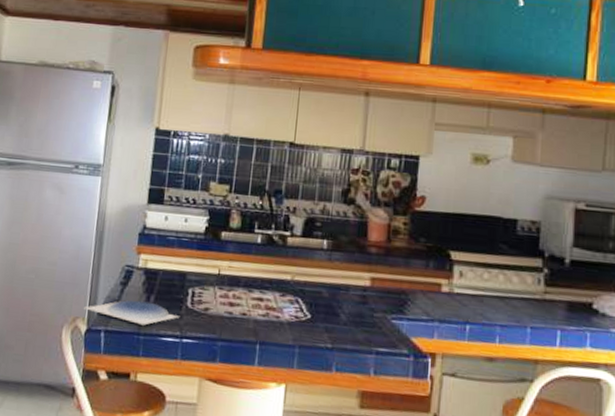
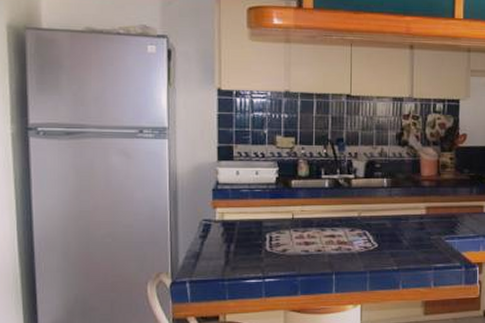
bowl: present [84,300,179,326] -> none [166,250,260,272]

